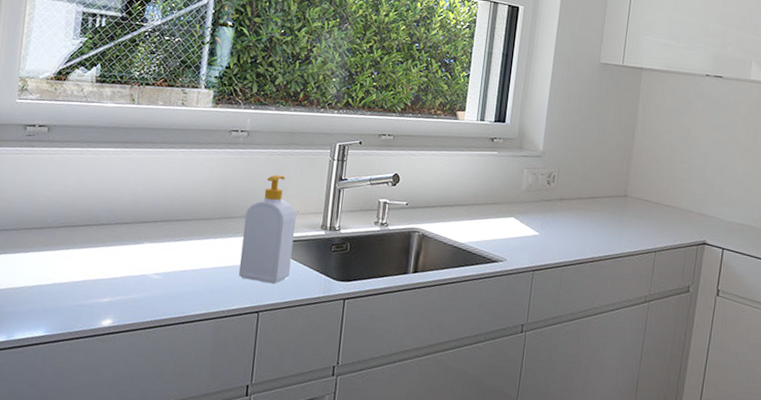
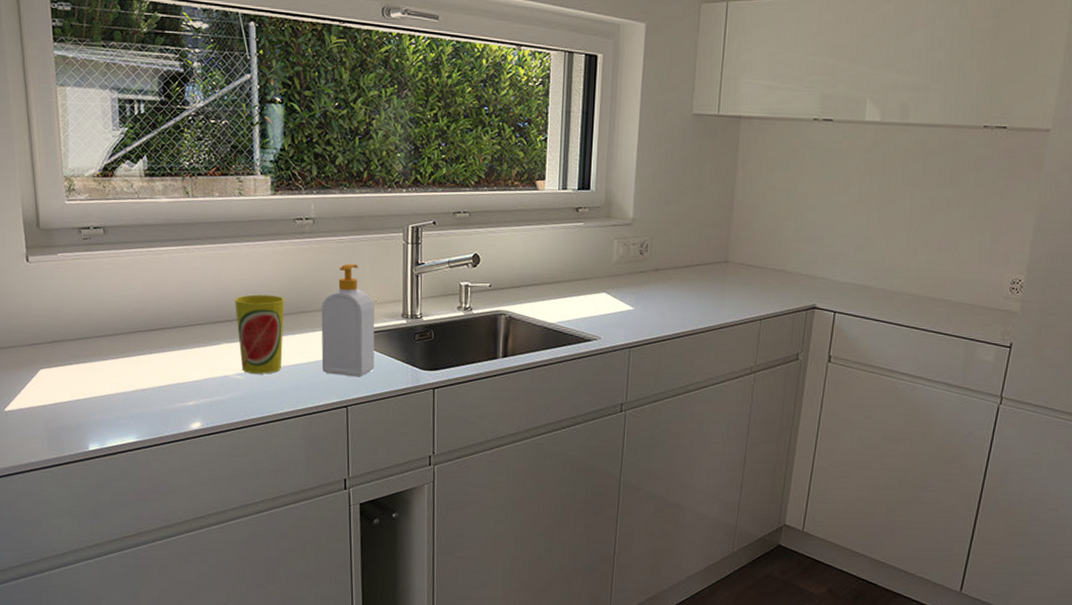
cup: none [160,198,212,276] -> present [235,294,285,374]

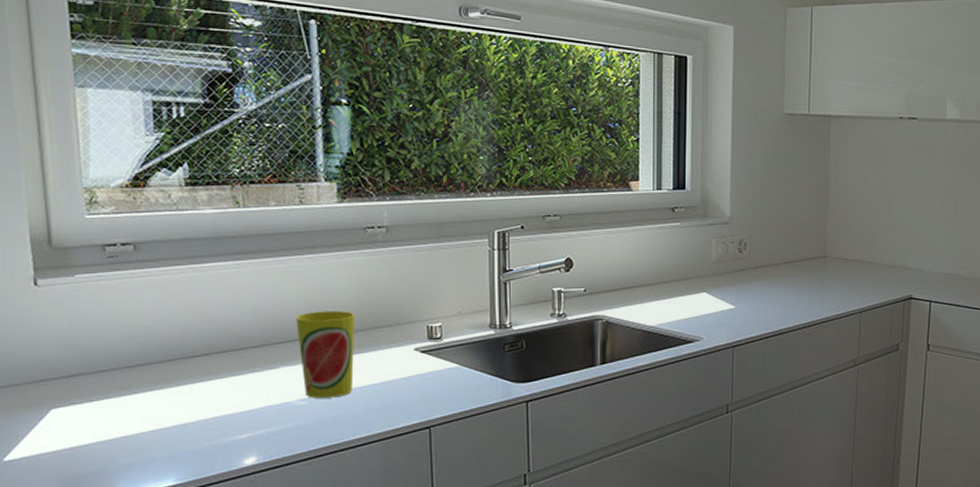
soap bottle: present [321,263,375,377] -> none [398,273,460,395]

